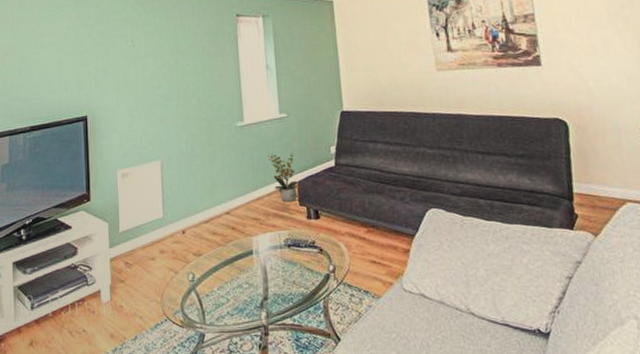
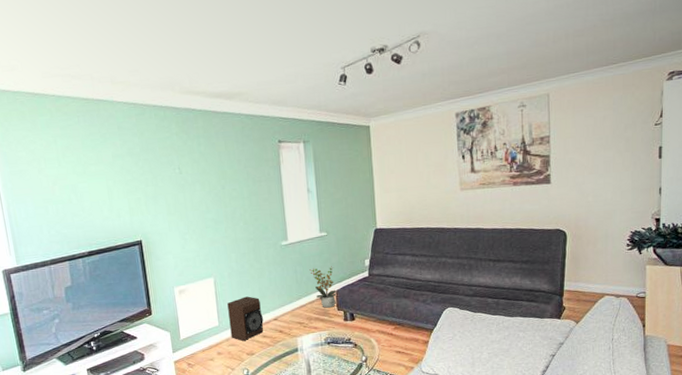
speaker: none [174,184,214,239] -> present [227,296,263,342]

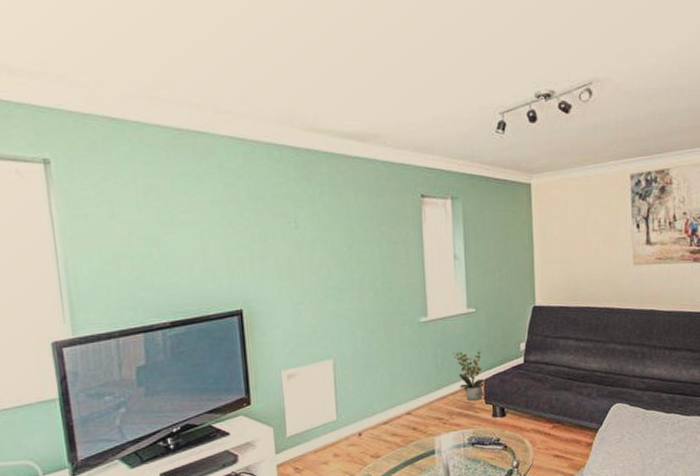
speaker: present [227,296,263,342] -> none [349,384,393,441]

